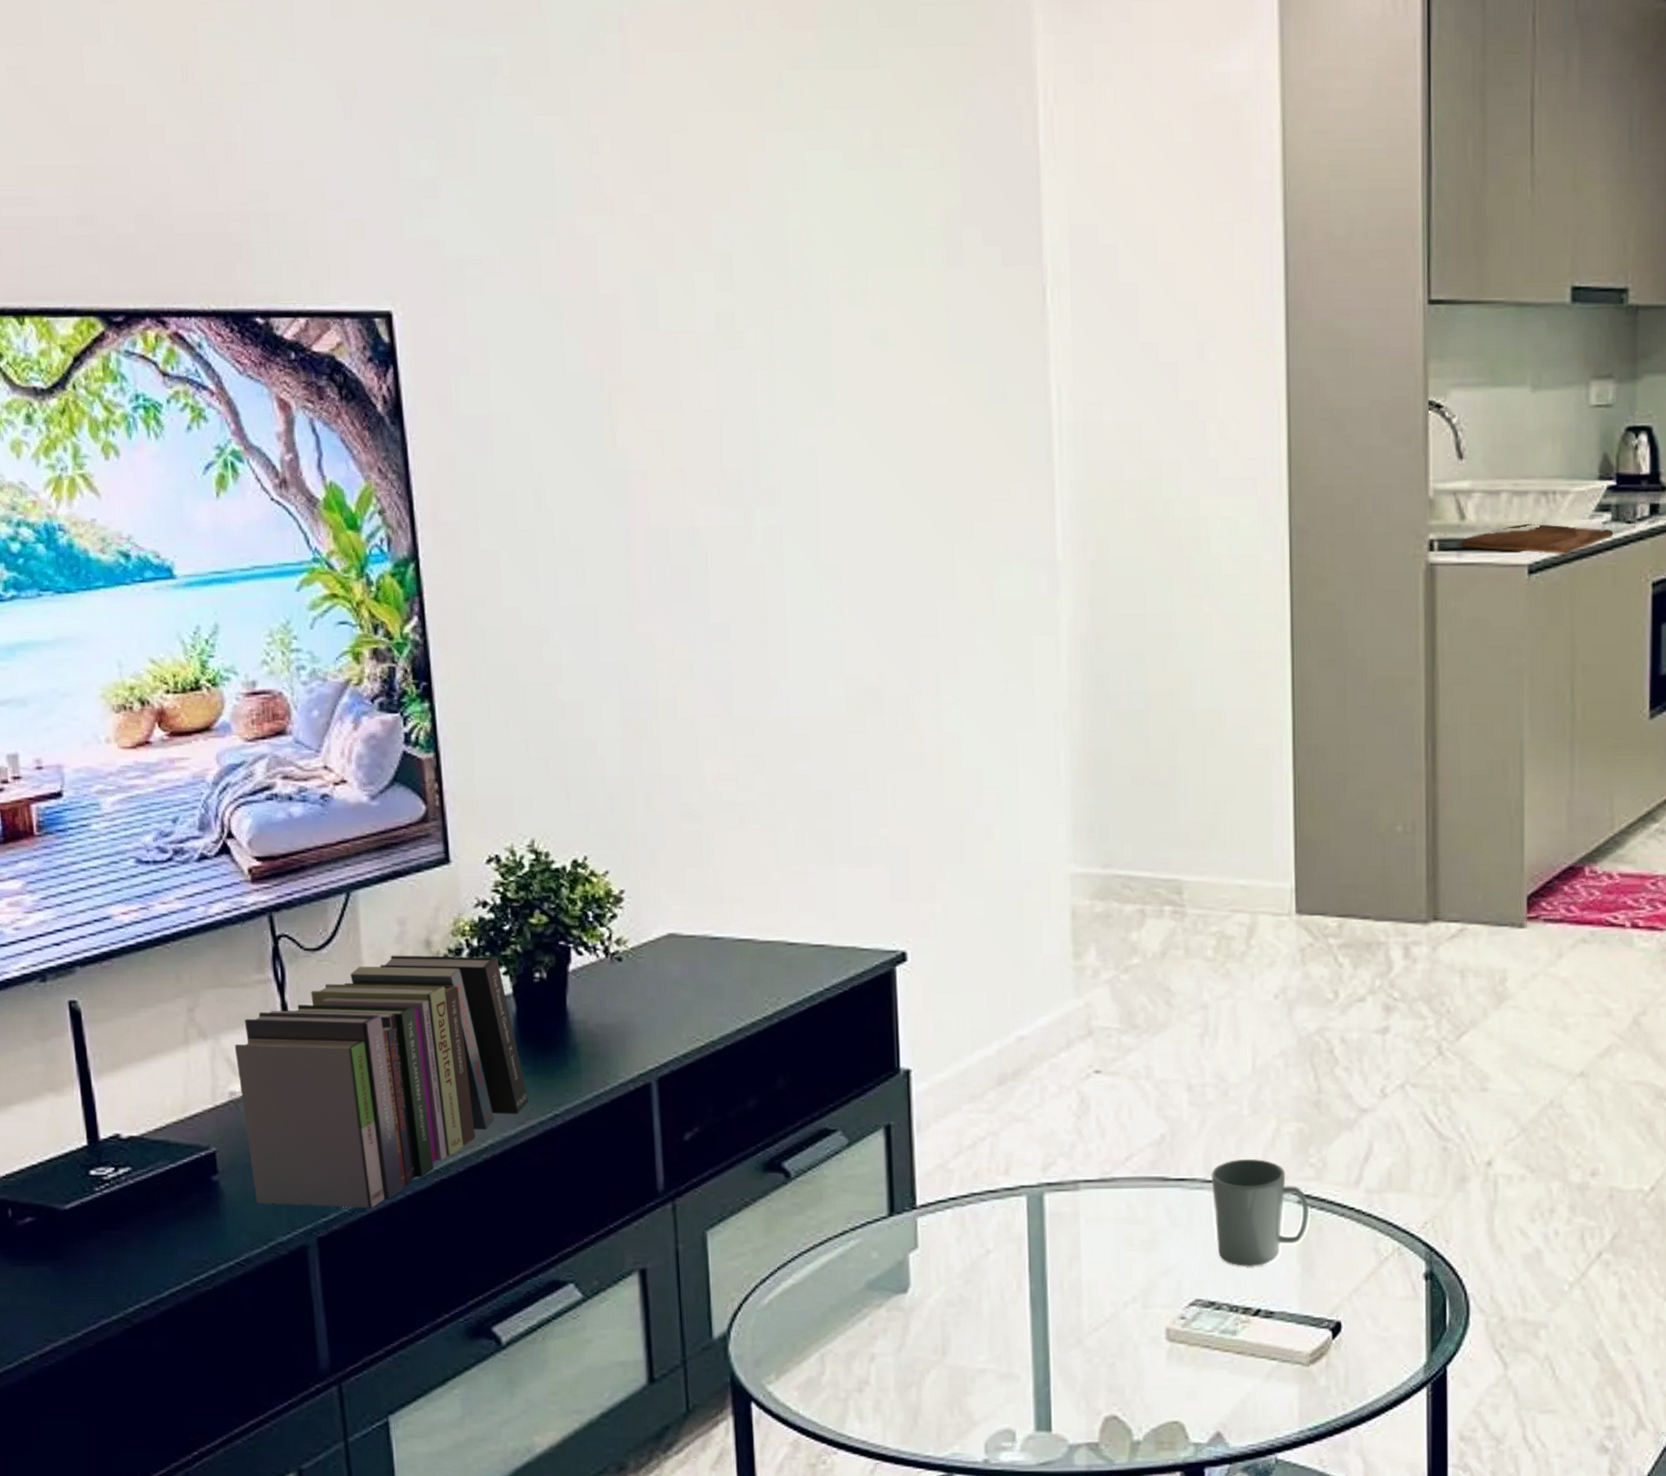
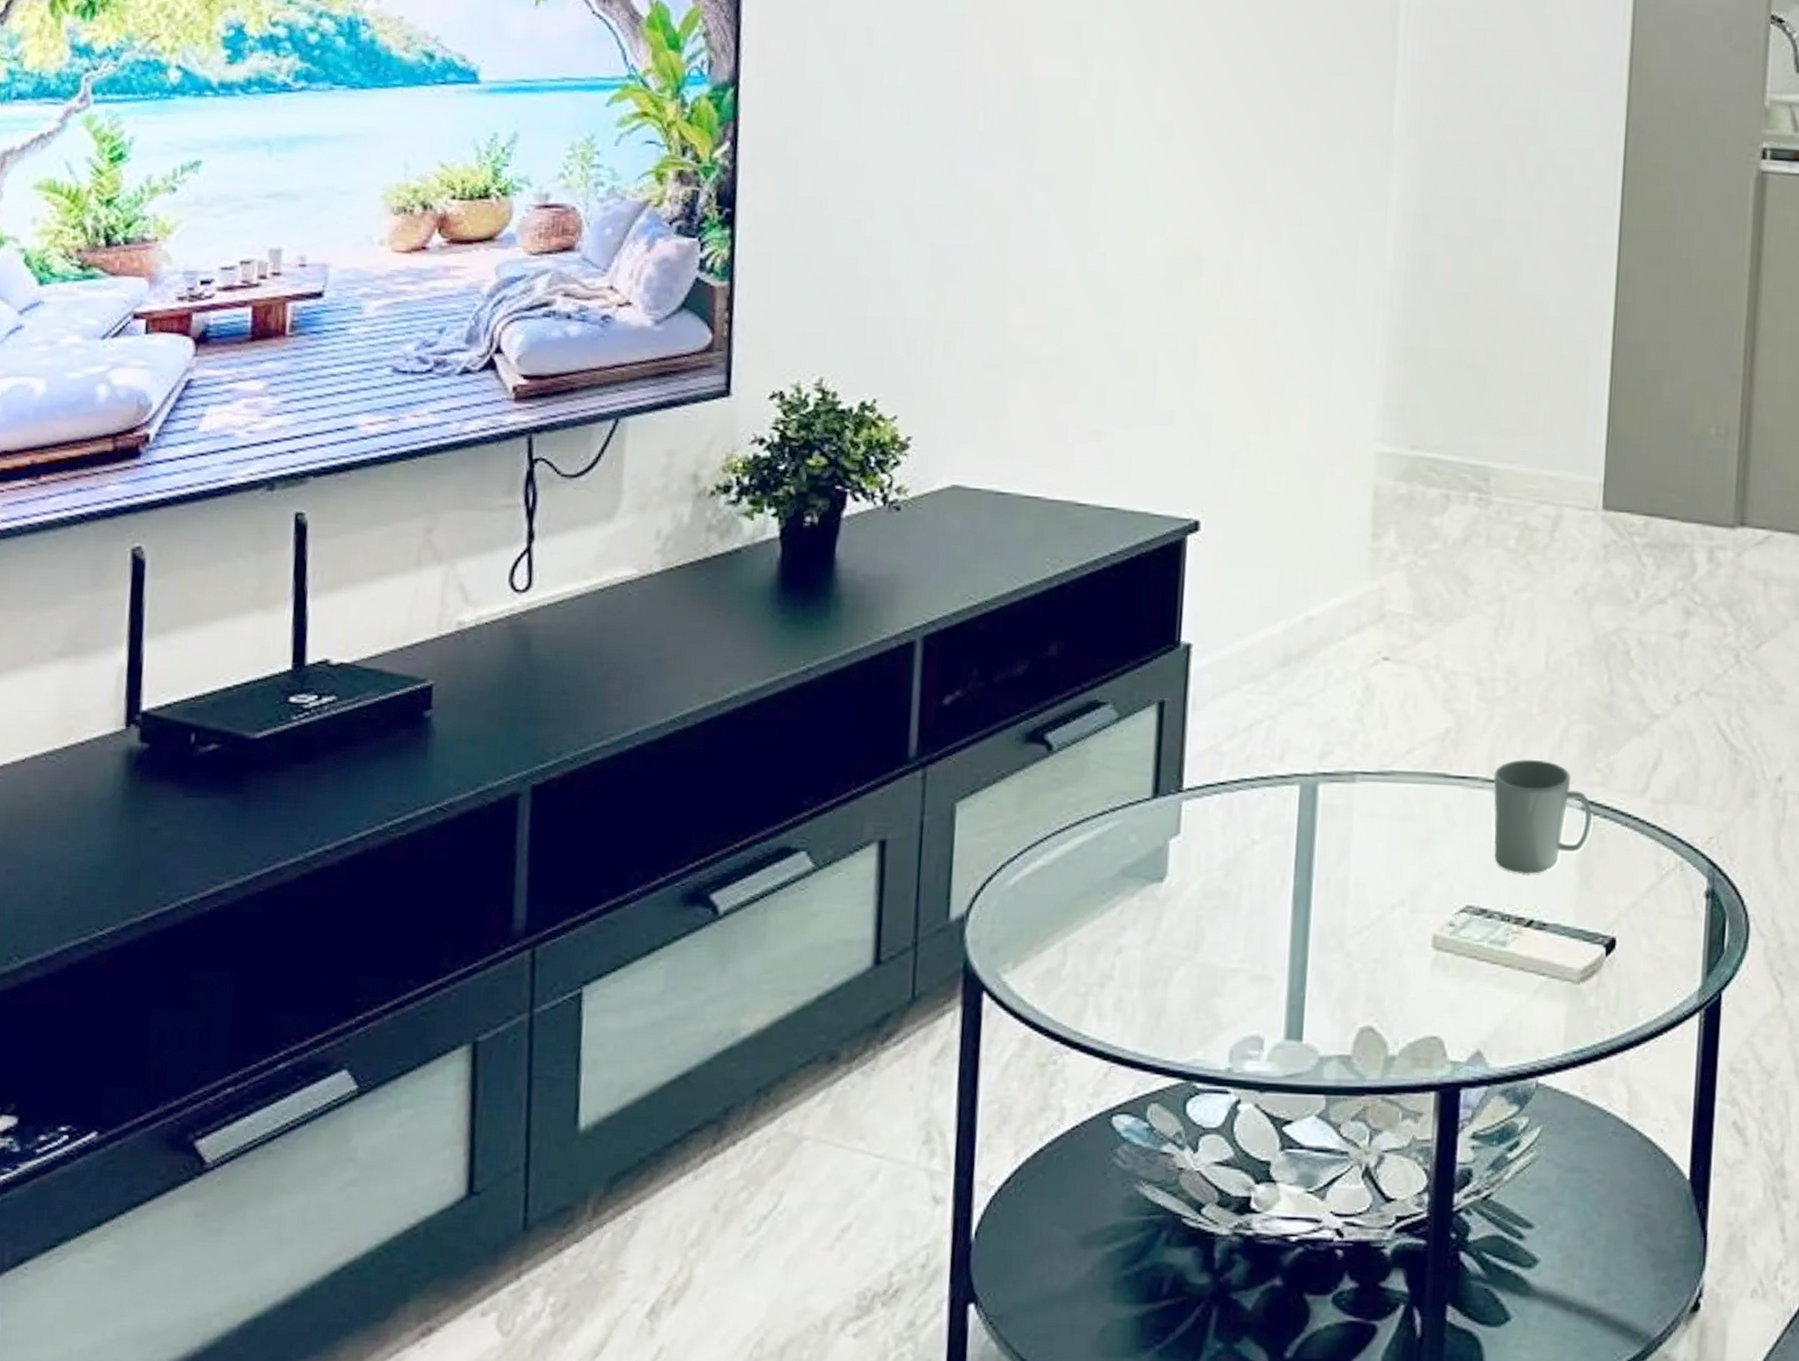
books: present [234,955,529,1209] -> none [469,488,782,757]

